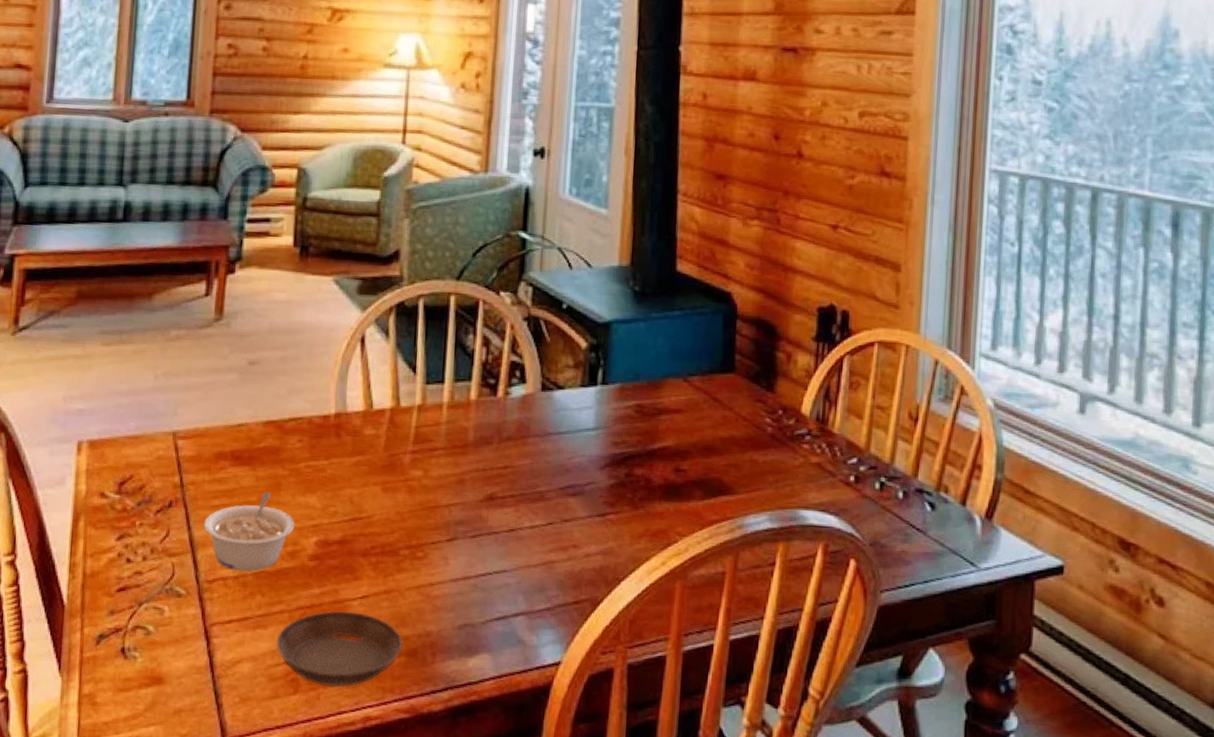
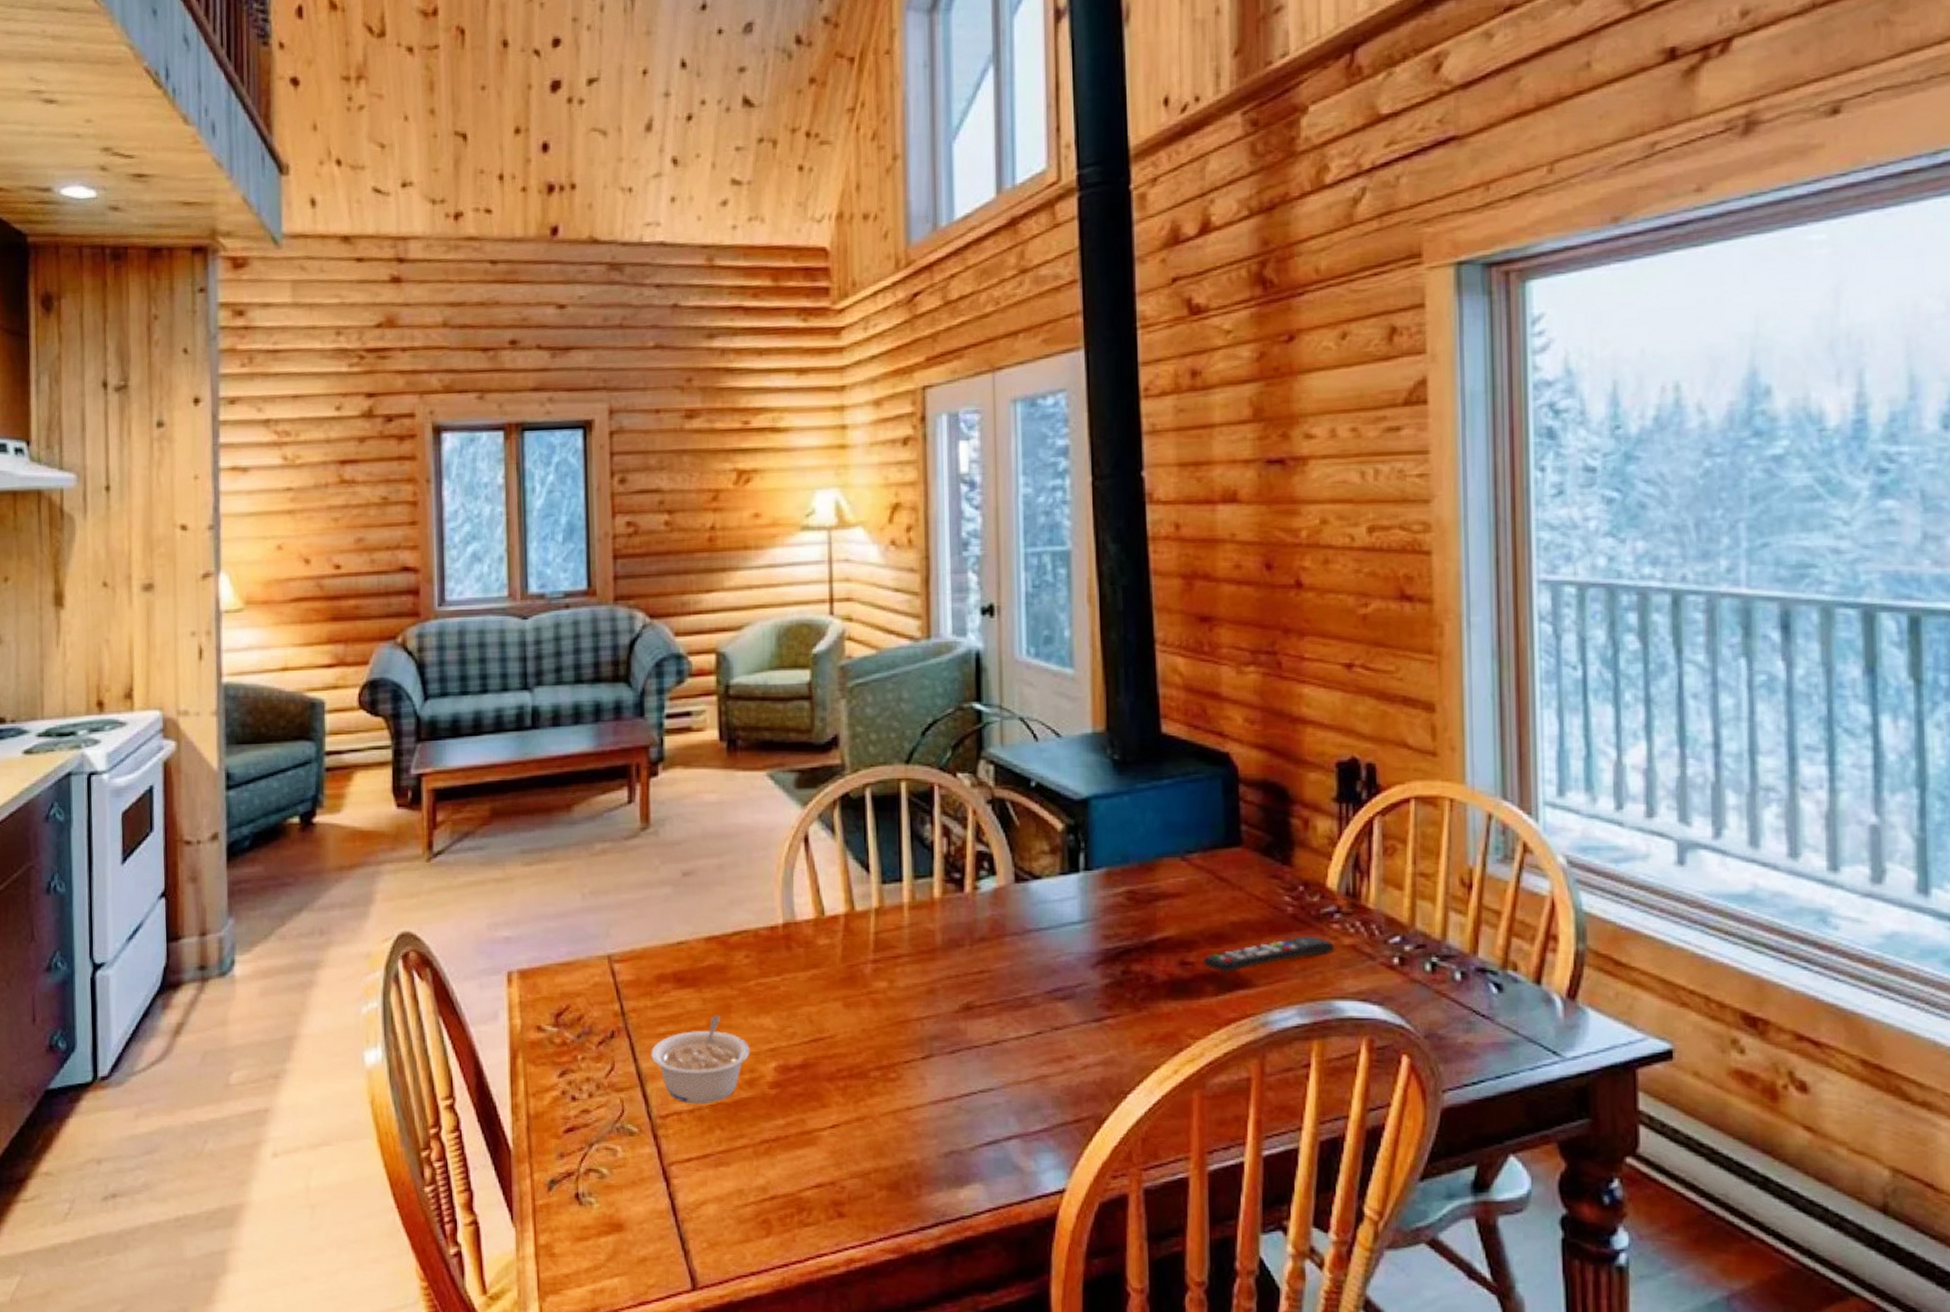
saucer: present [276,610,402,687] -> none [742,1142,882,1228]
remote control: none [694,453,803,480] -> present [1202,936,1334,972]

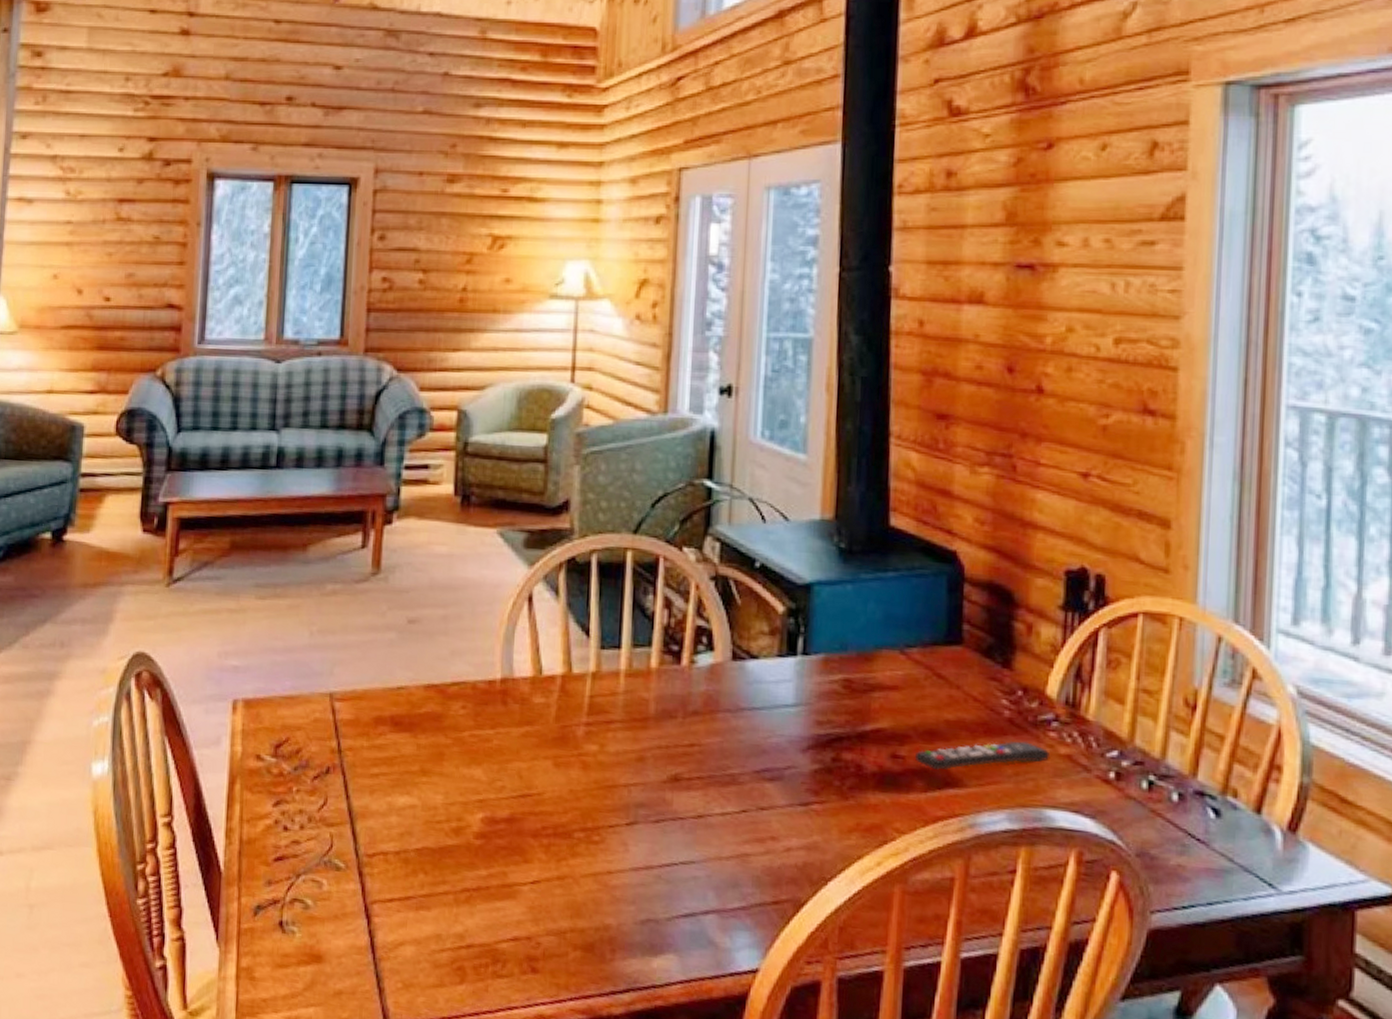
legume: present [651,1015,750,1105] -> none [363,761,459,847]

